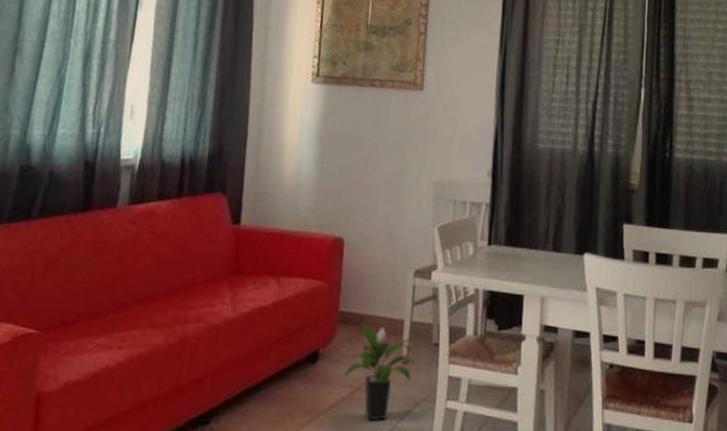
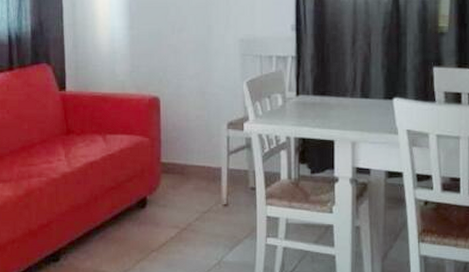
potted plant: present [344,322,416,421] -> none [171,171,235,257]

